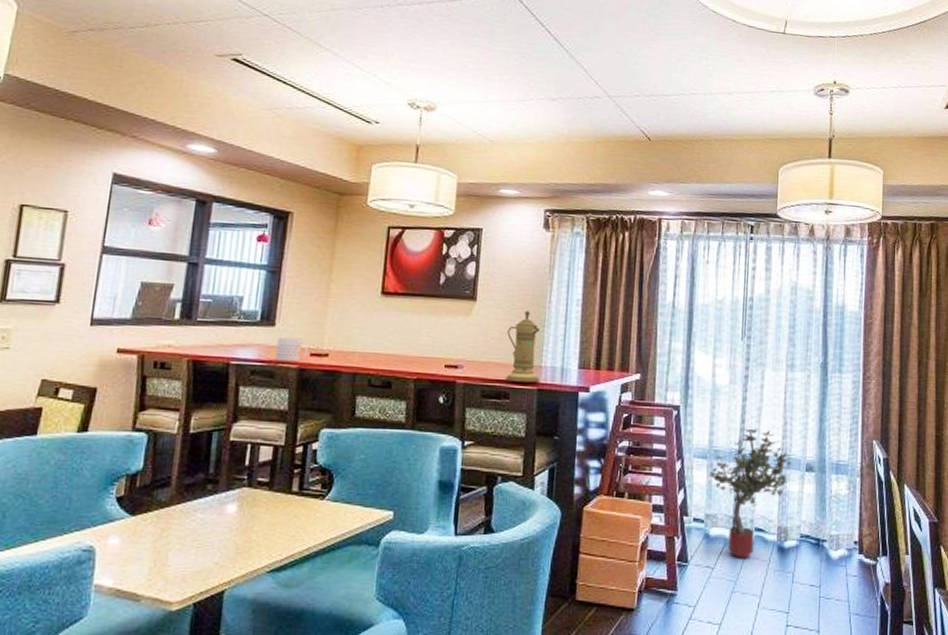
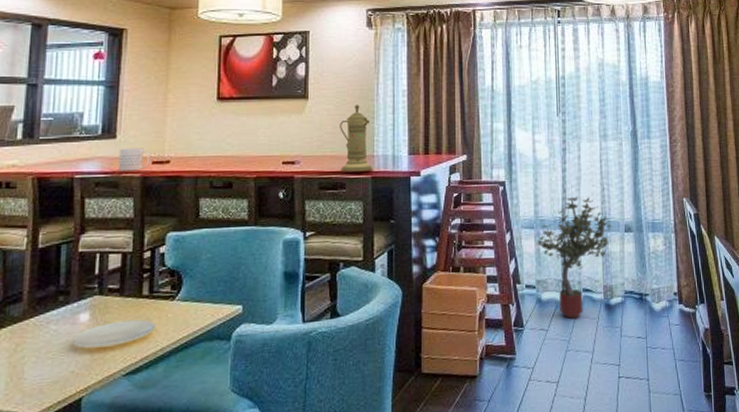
plate: none [217,516,303,541] -> present [72,319,155,349]

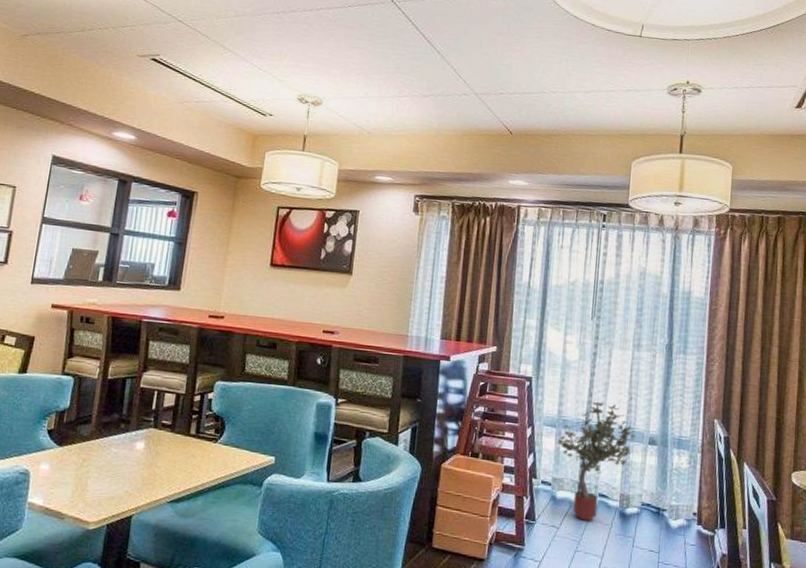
plate: present [72,319,155,349] -> none [128,453,199,476]
mug: present [118,148,151,171] -> none [179,300,208,322]
coffee pot: present [340,105,373,172] -> none [375,285,407,350]

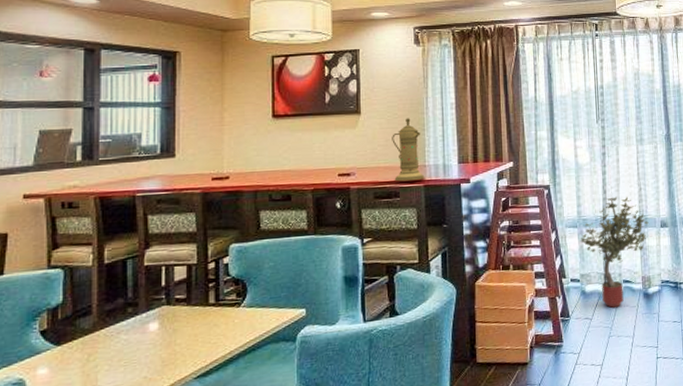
coffee pot: none [375,285,407,350] -> present [392,118,425,182]

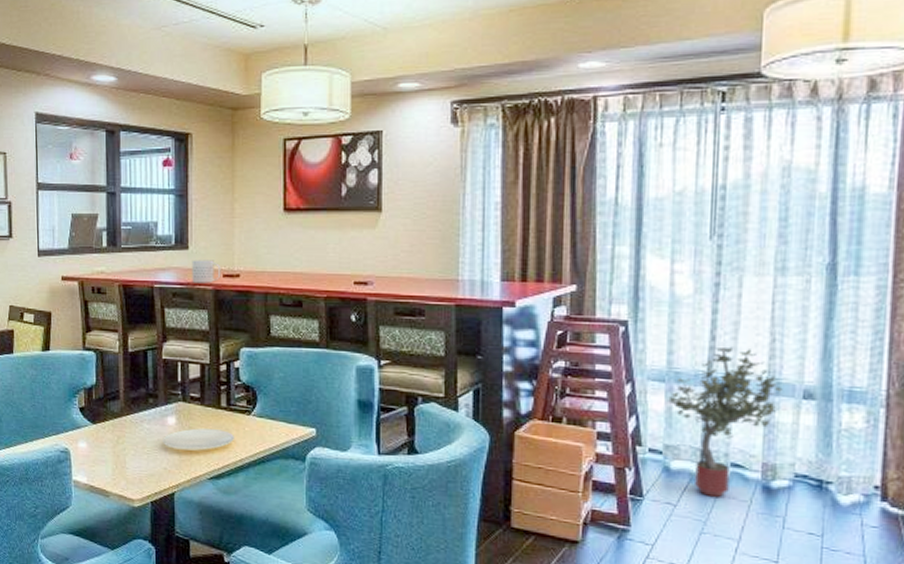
plate: none [143,326,223,356] -> present [163,428,234,451]
mug: none [178,165,210,188] -> present [192,260,221,283]
coffee pot: present [392,118,425,182] -> none [418,219,457,298]

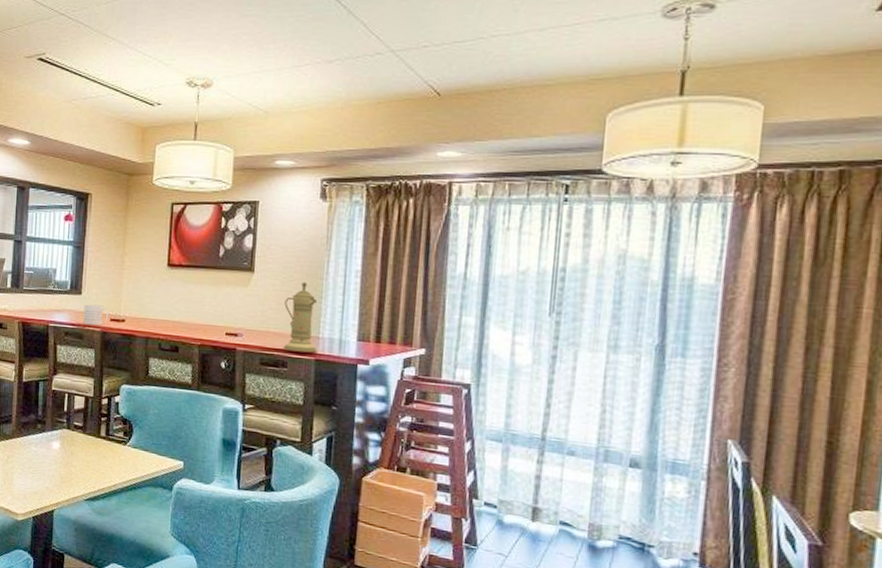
plate: present [163,428,234,451] -> none [47,453,110,475]
coffee pot: none [418,219,457,298] -> present [283,282,317,353]
potted tree: present [668,346,783,497] -> none [504,413,611,552]

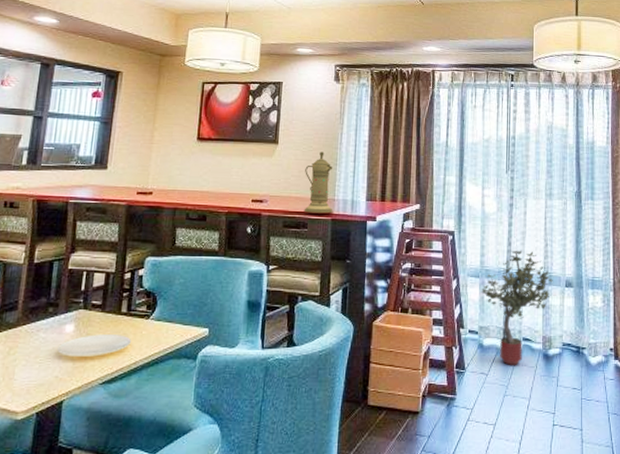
plate: none [47,453,110,475] -> present [57,334,131,357]
mug: present [82,304,109,326] -> none [107,178,136,200]
potted tree: none [504,413,611,552] -> present [481,250,553,365]

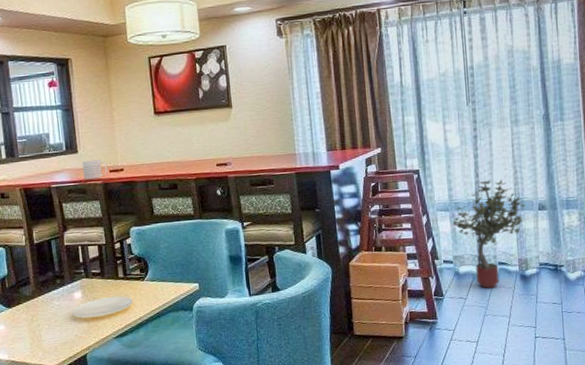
mug: none [107,178,136,200] -> present [82,159,108,180]
coffee pot: present [304,151,333,214] -> none [262,109,296,170]

